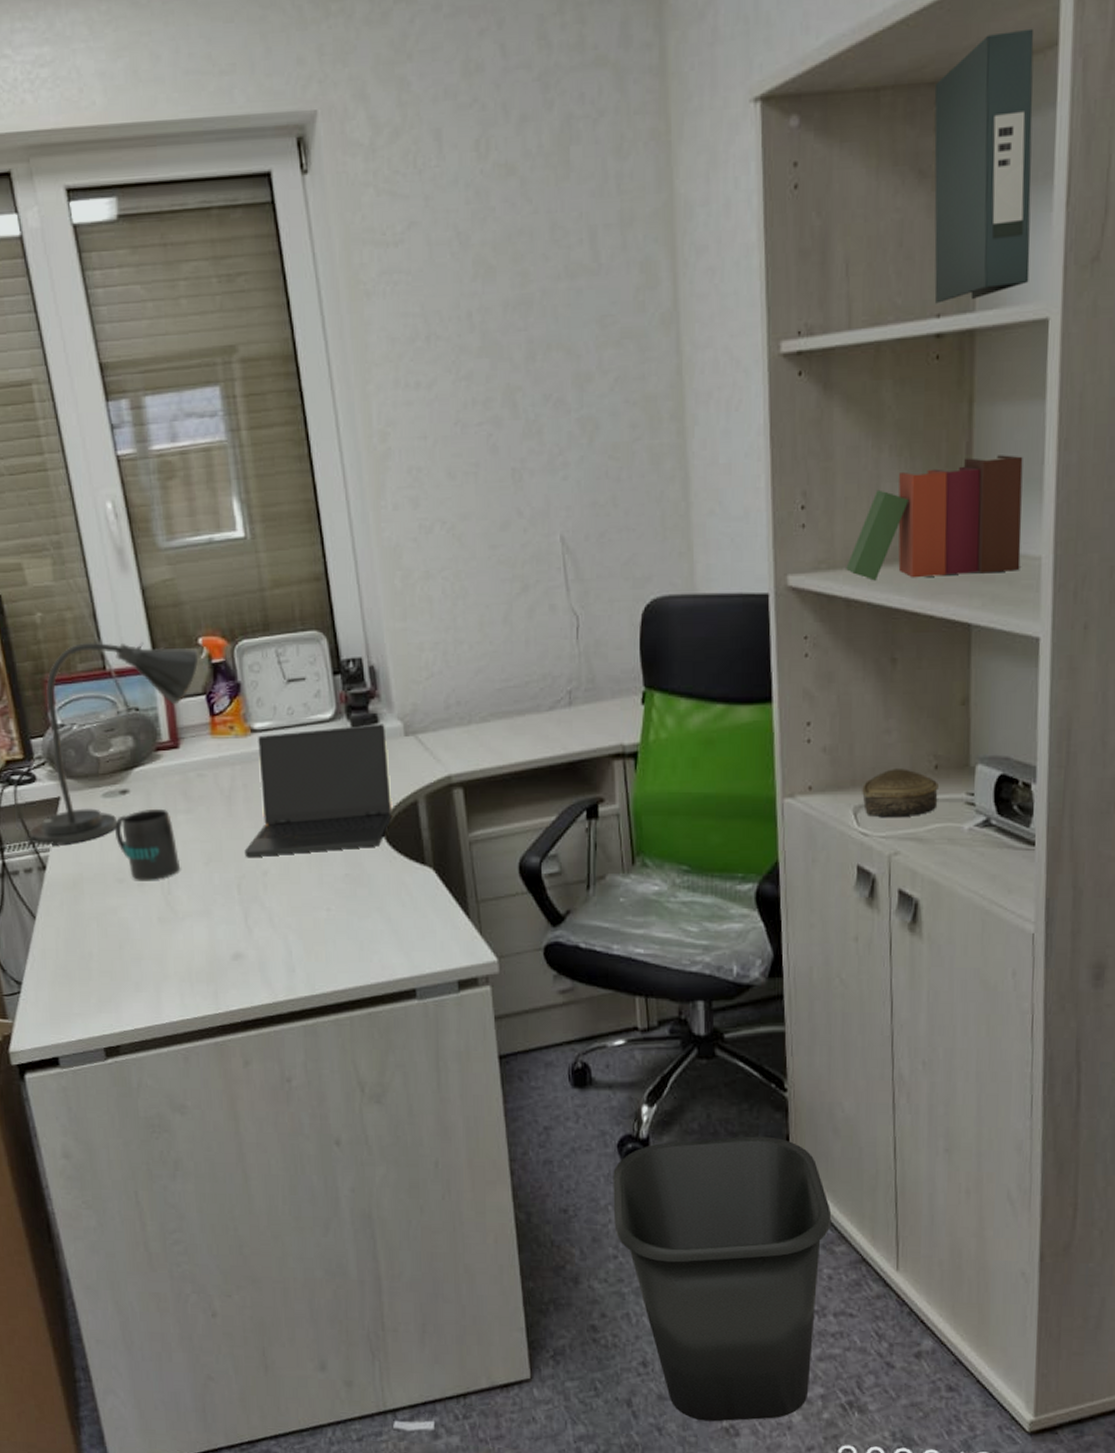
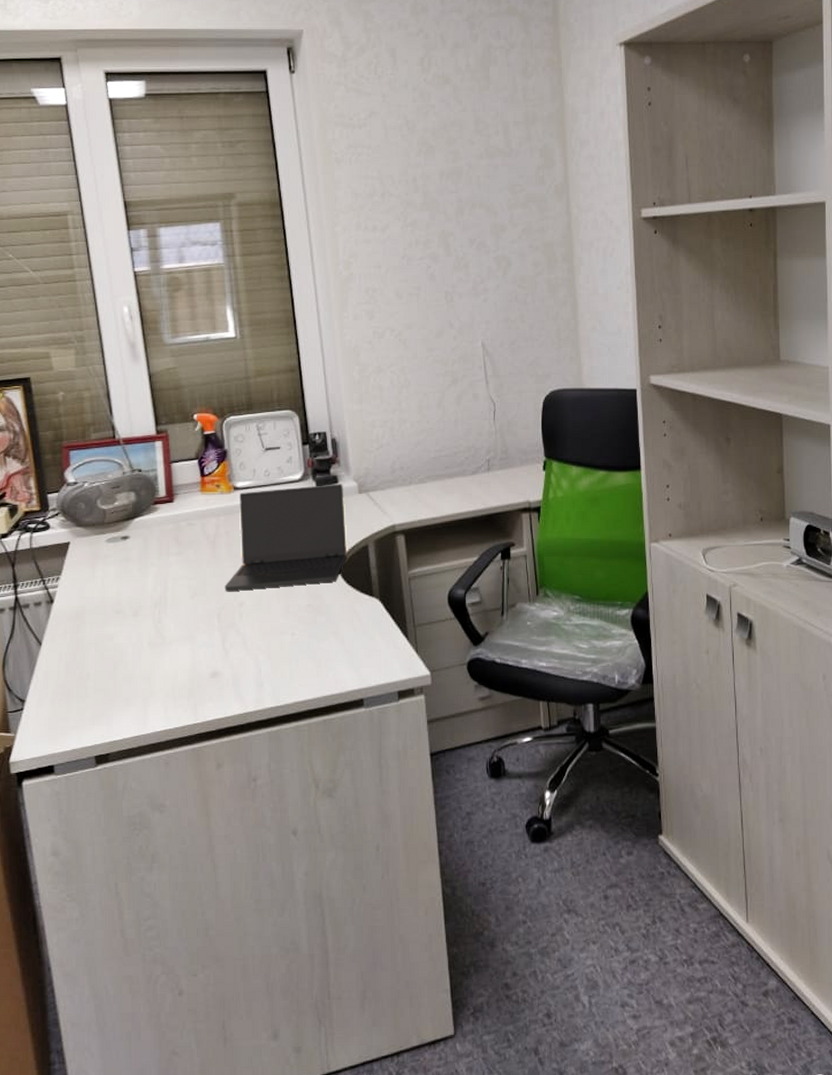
desk lamp: present [25,642,199,846] -> none [37,417,193,583]
mug: present [115,808,180,880] -> none [116,551,169,611]
waste bin: present [613,1136,832,1422] -> none [522,814,695,1063]
books: present [846,455,1023,581] -> none [692,294,814,381]
decorative box: present [862,769,939,818] -> none [708,520,764,558]
binder: present [934,28,1034,304] -> none [742,11,811,188]

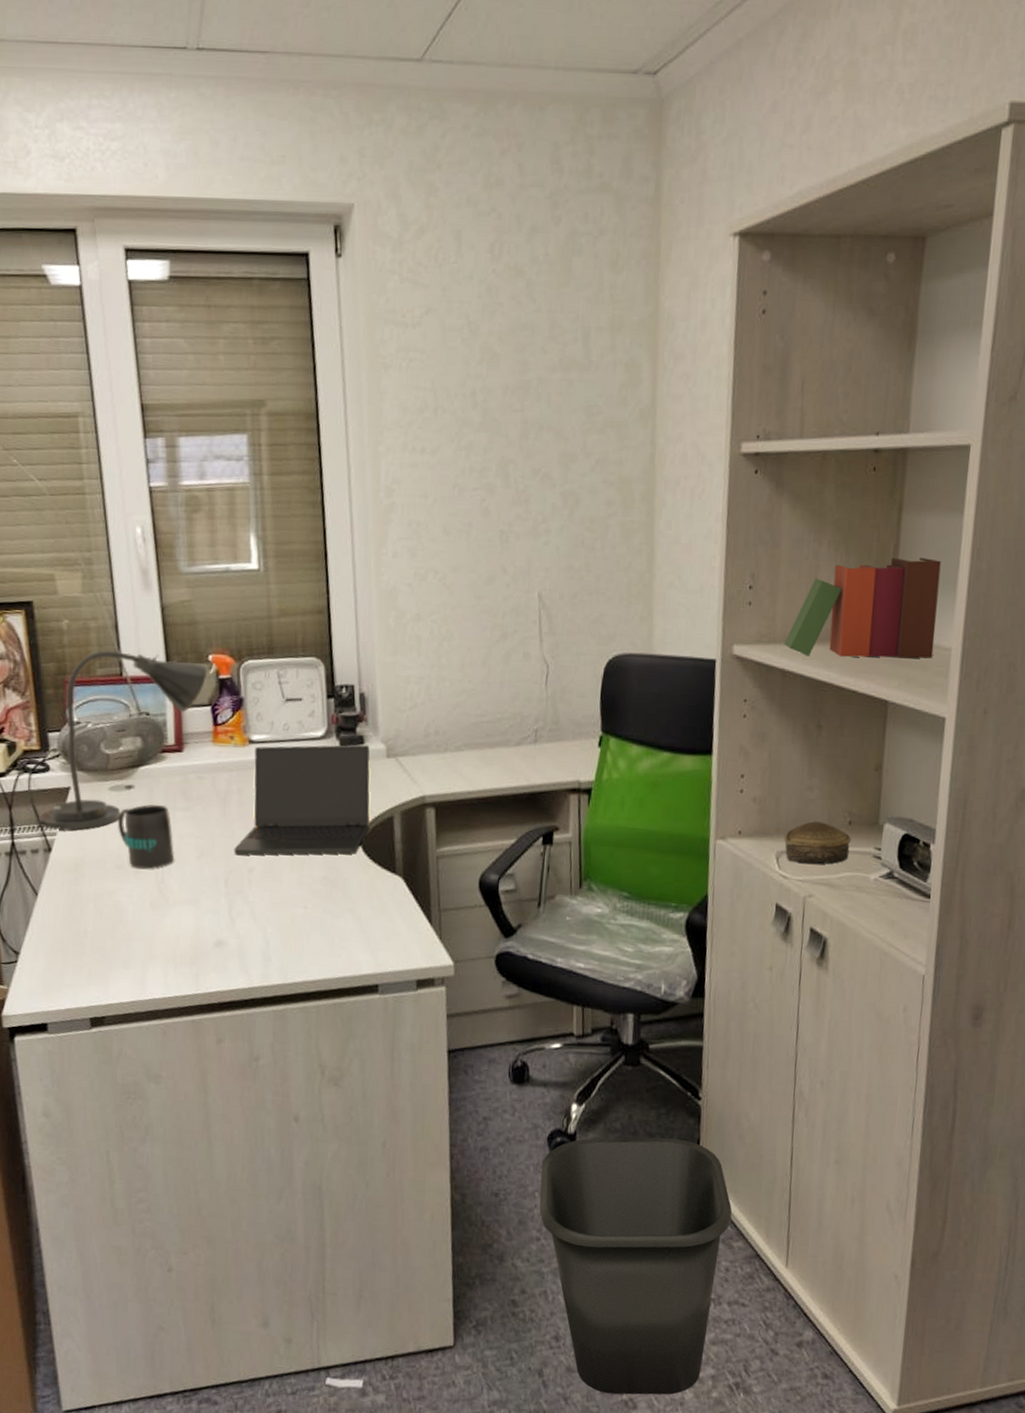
desk lamp: none [37,417,193,583] -> present [35,650,208,831]
mug: none [116,551,169,611] -> present [118,804,174,869]
waste bin: none [522,814,695,1063] -> present [539,1137,732,1395]
books: none [692,294,814,381] -> present [784,557,942,659]
decorative box: none [708,520,764,558] -> present [784,821,851,865]

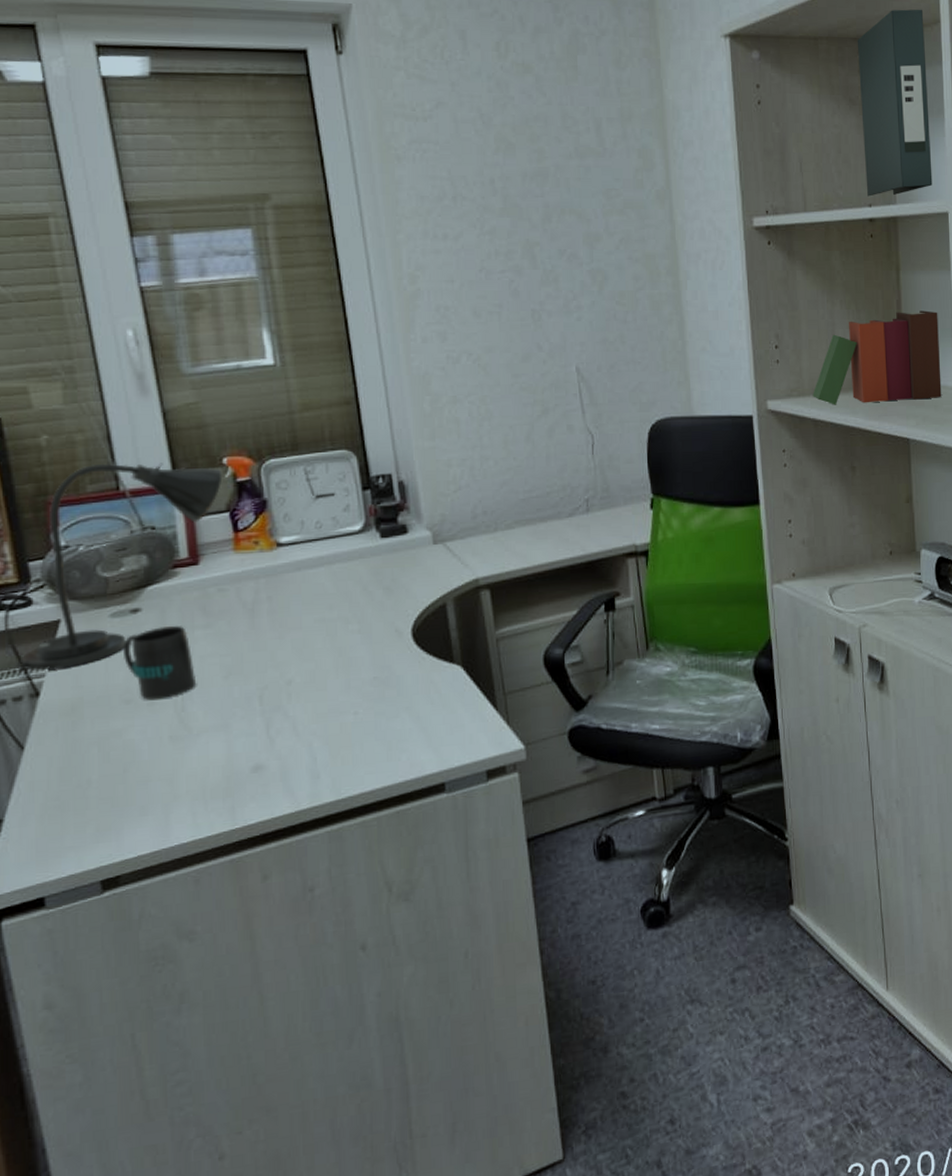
laptop: present [234,744,370,856] -> none [267,534,420,669]
waste bin: present [539,1137,732,1395] -> none [637,883,831,1168]
decorative box: present [784,821,851,865] -> none [835,555,894,597]
binder: none [875,199,973,423] -> present [857,9,933,197]

